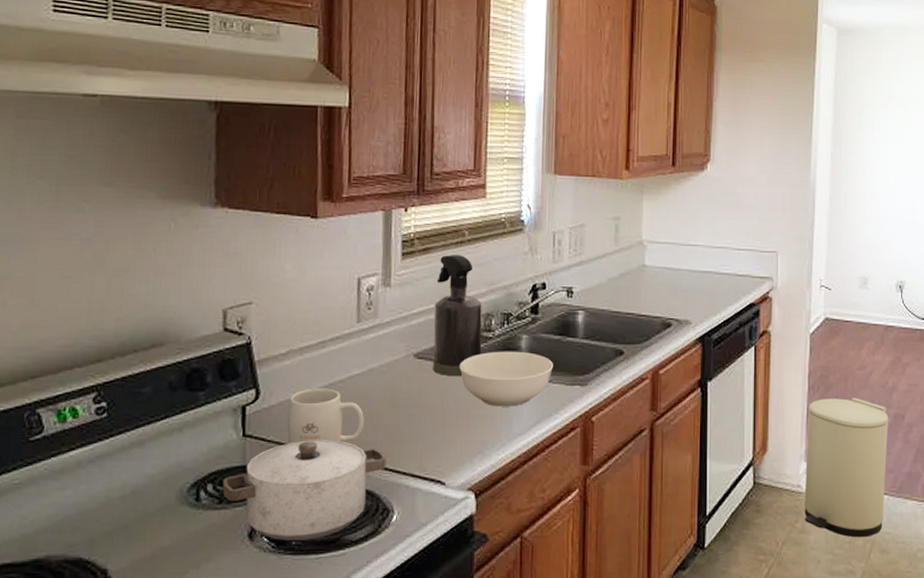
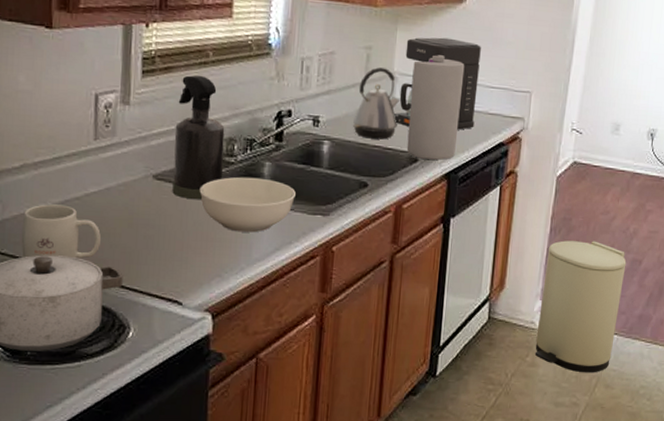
kettle: none [606,237,649,307] -> present [353,67,399,140]
coffee maker: none [645,204,725,293] -> present [394,37,481,130]
paper towel holder: none [659,221,711,324] -> present [406,55,465,160]

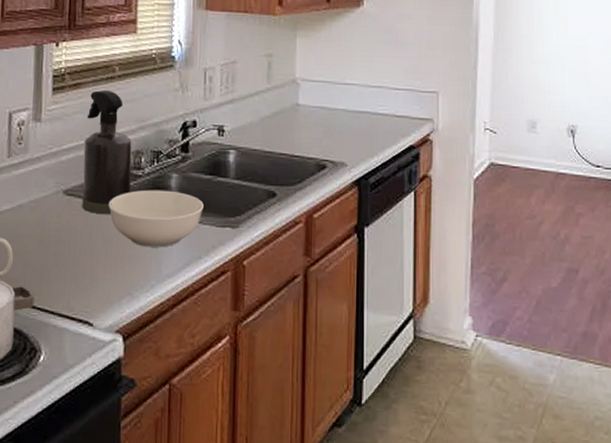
kettle: present [353,67,399,140] -> none [258,74,303,147]
coffee maker: present [394,37,481,130] -> none [299,41,382,134]
paper towel holder: present [406,55,465,160] -> none [313,59,367,166]
pedal bin: present [534,240,627,373] -> none [469,248,561,401]

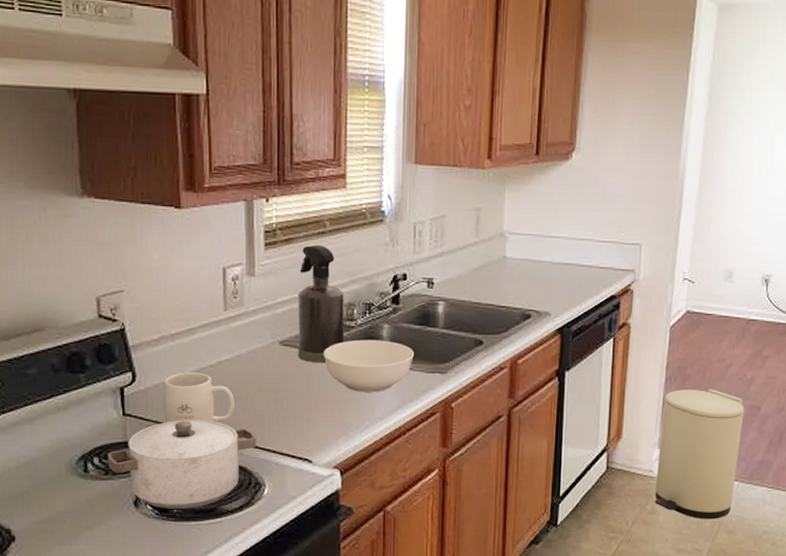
pedal bin: none [469,248,561,401] -> present [654,389,745,520]

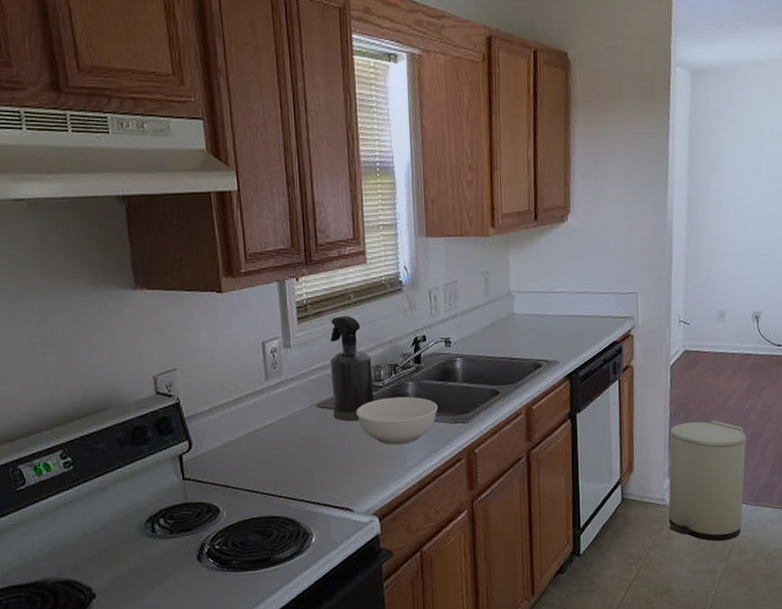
cooking pot: present [107,420,257,509] -> none [171,479,302,561]
mug: present [163,372,235,423] -> none [216,437,281,484]

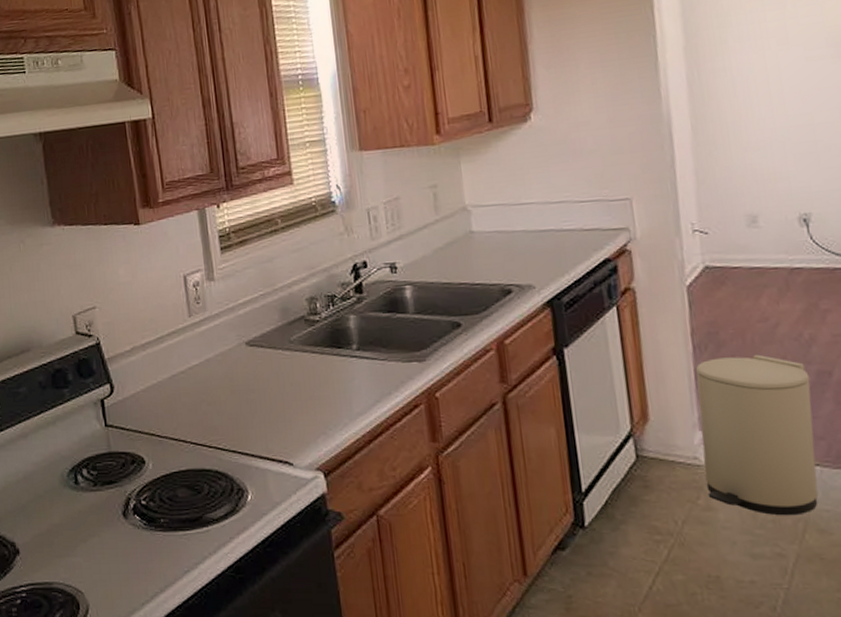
spray bottle: present [330,315,375,422] -> none [257,242,311,361]
bowl: present [356,396,439,445] -> none [290,332,387,388]

